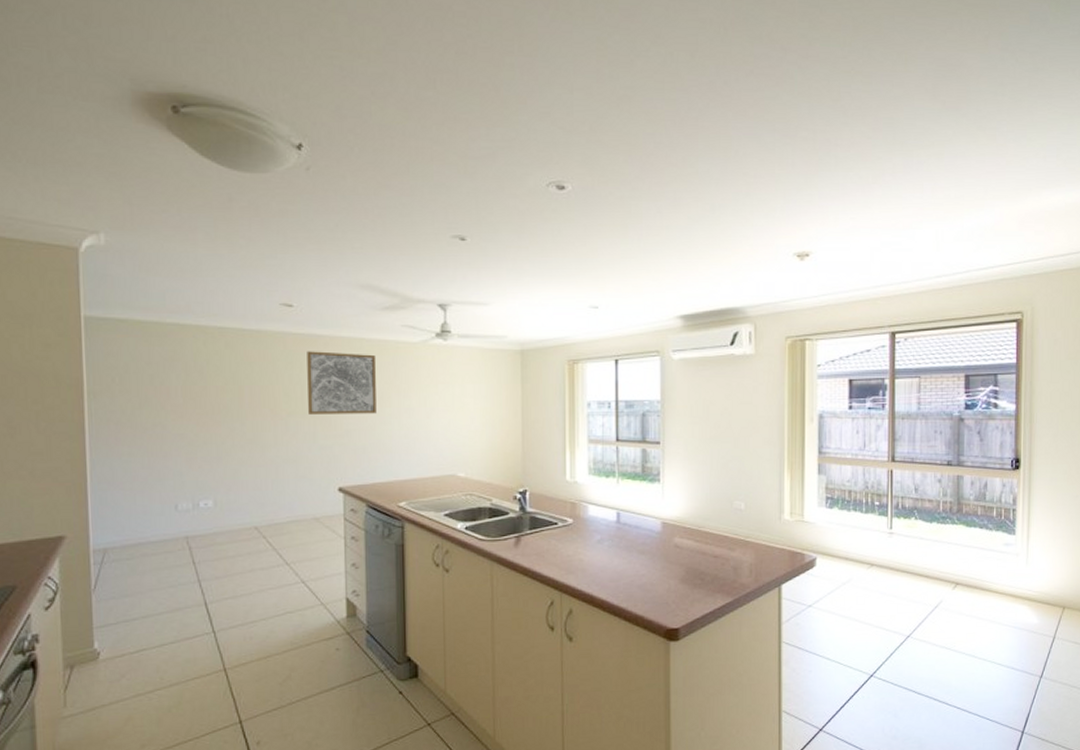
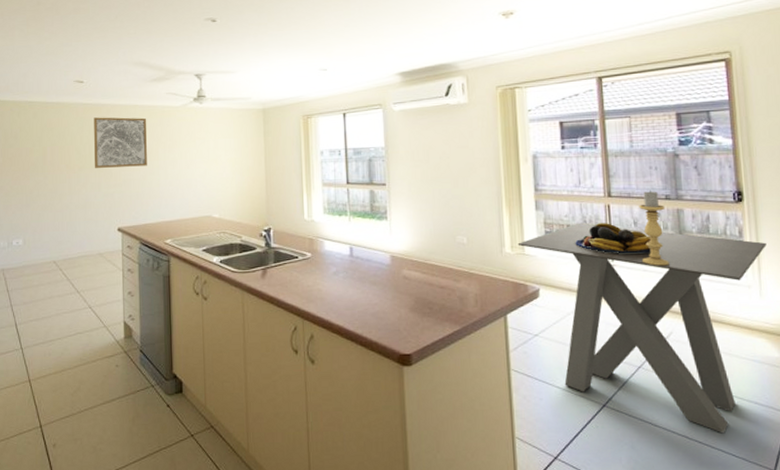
dining table: none [797,488,1037,699] -> present [517,223,767,434]
fruit bowl: none [855,489,929,522] -> present [575,223,651,254]
candle holder: none [919,455,946,534] -> present [639,190,669,266]

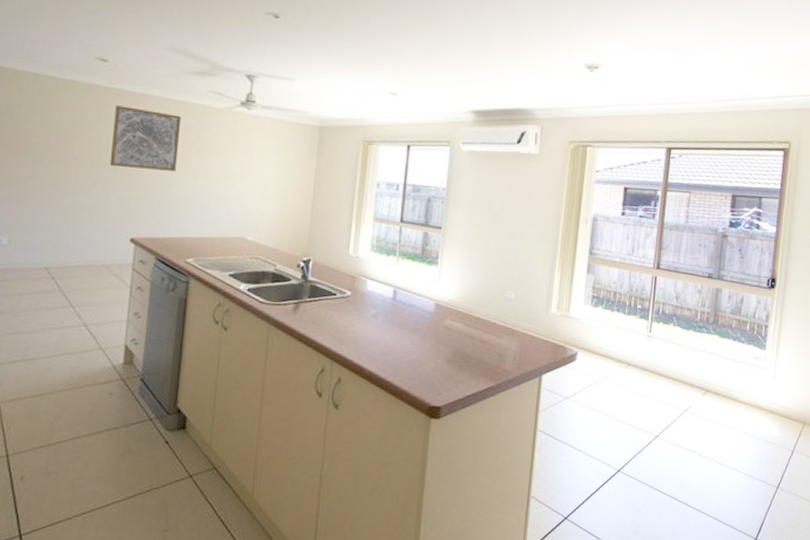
dining table: present [517,223,767,434] -> none [564,291,787,503]
fruit bowl: present [575,223,651,254] -> none [619,293,688,328]
candle holder: present [639,190,669,266] -> none [676,267,707,342]

